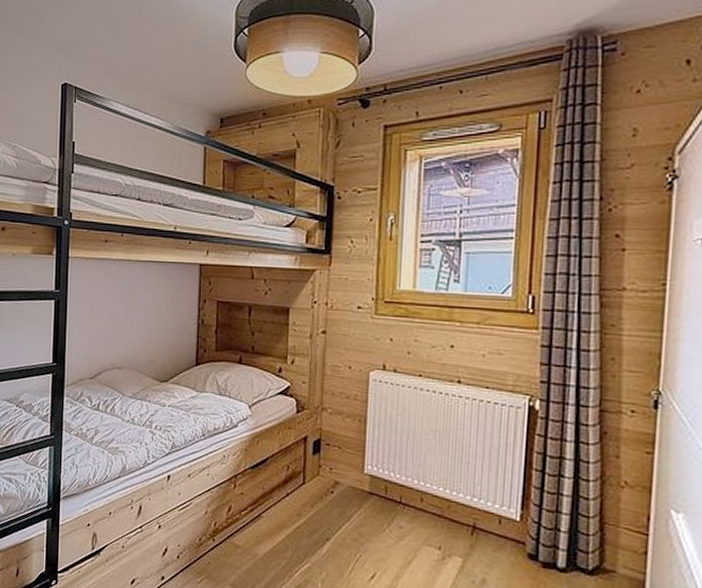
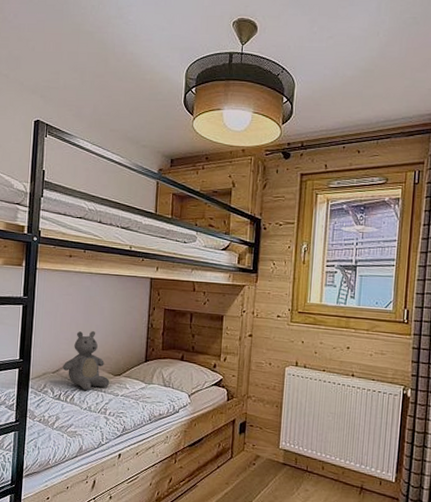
teddy bear: none [101,328,155,399] -> present [63,330,110,390]

